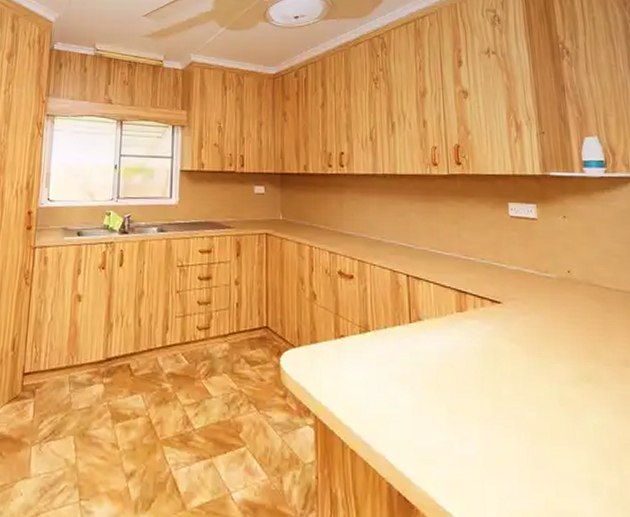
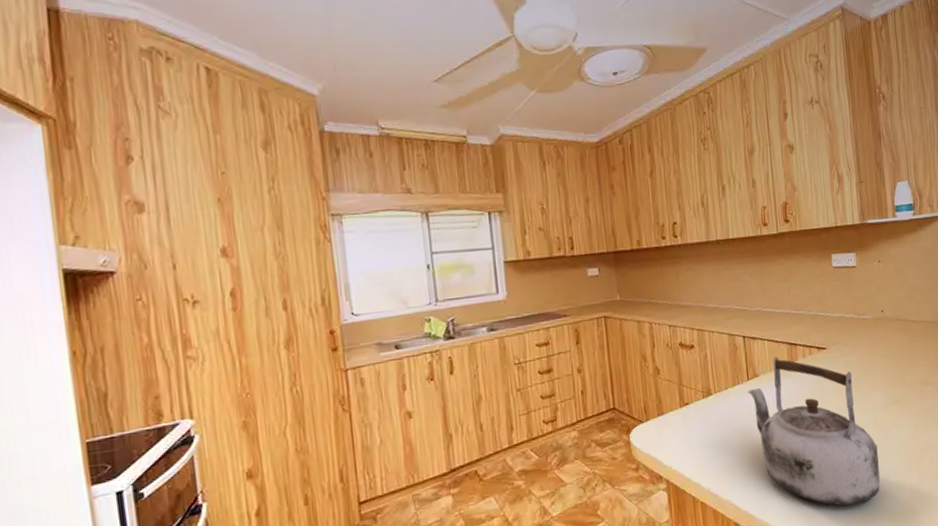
kettle: none [409,302,570,497] -> present [747,356,881,507]

